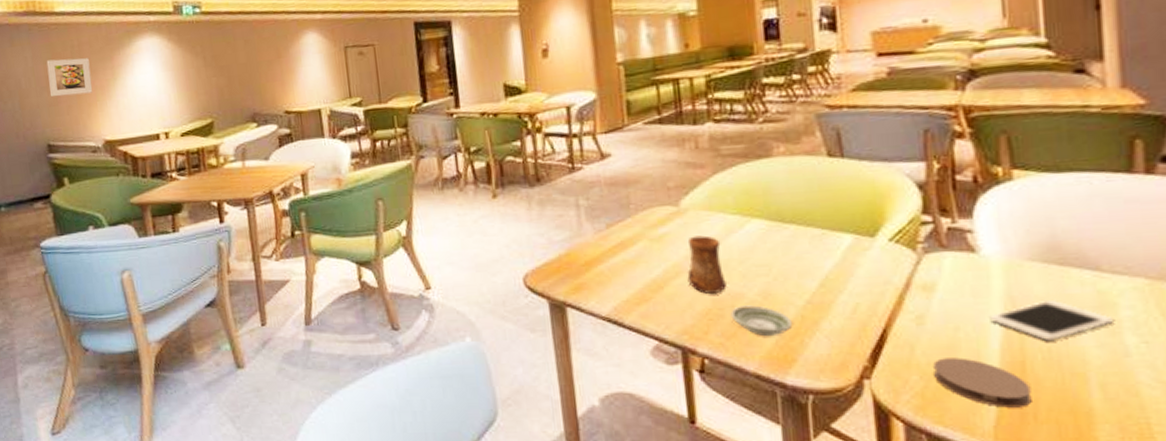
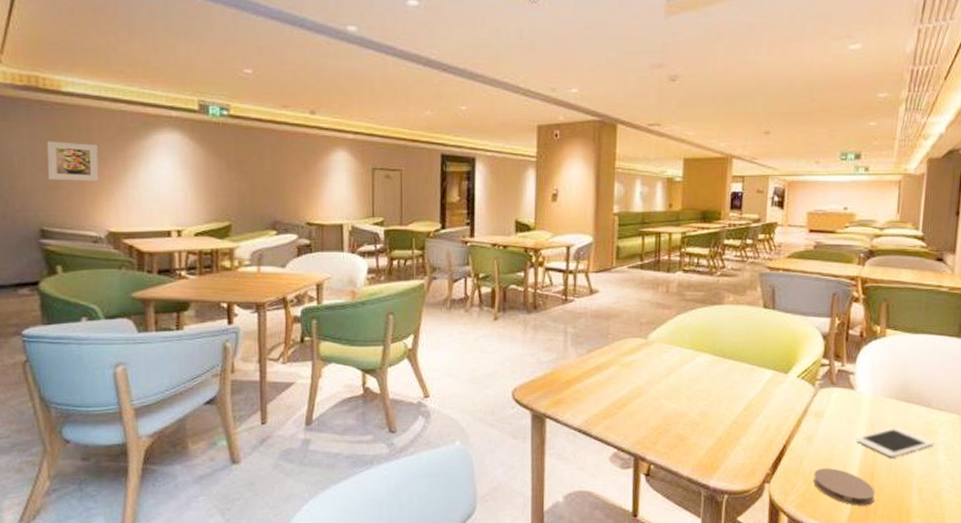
cup: present [687,235,727,294] -> none [646,364,676,412]
saucer: present [731,305,793,337] -> none [675,423,721,448]

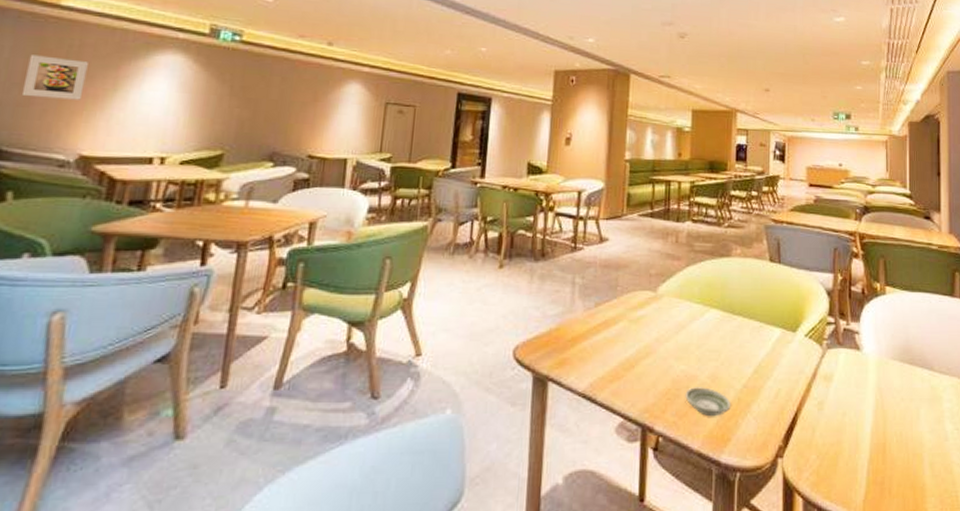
saucer: none [675,423,721,448] -> present [685,387,731,417]
coaster: present [813,468,875,506] -> none [827,439,888,484]
cell phone: present [856,427,934,457] -> none [866,392,940,426]

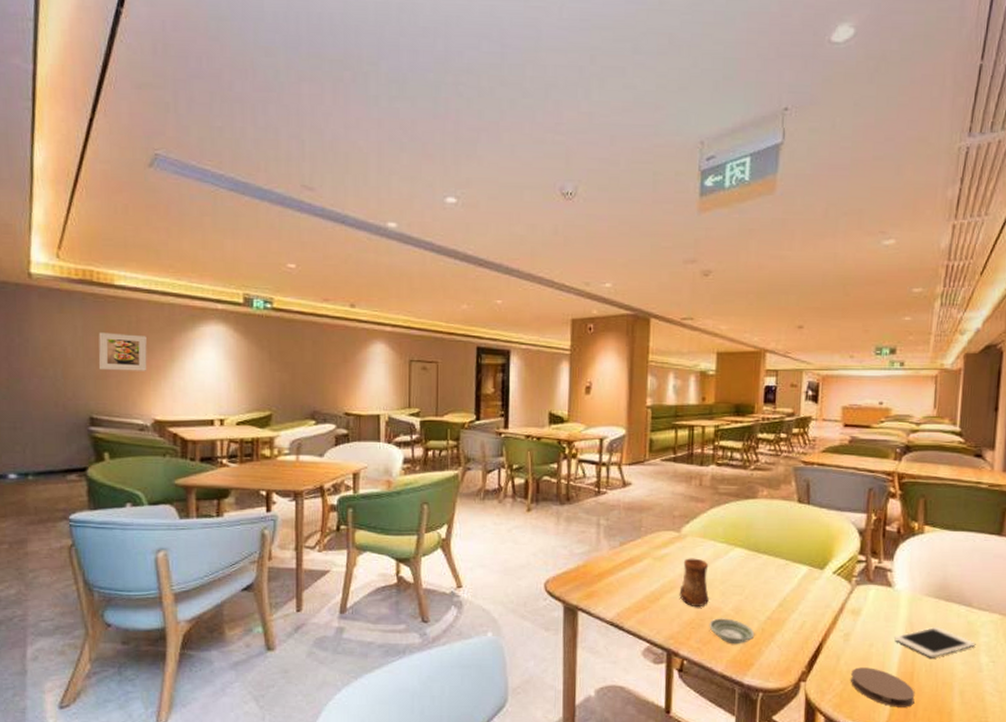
cup: none [655,320,685,374] -> present [679,558,709,606]
coaster: none [827,439,888,484] -> present [851,667,915,707]
cell phone: none [866,392,940,426] -> present [894,626,976,657]

